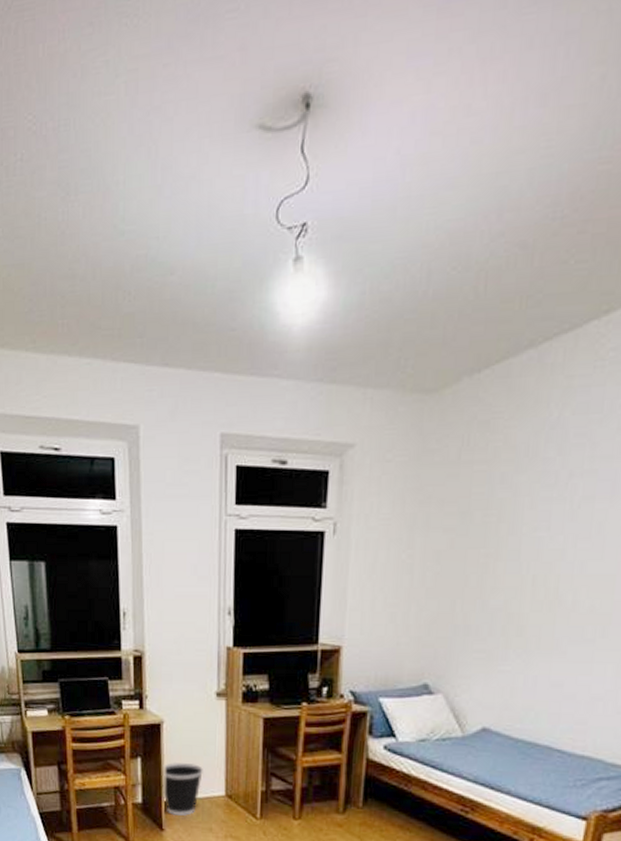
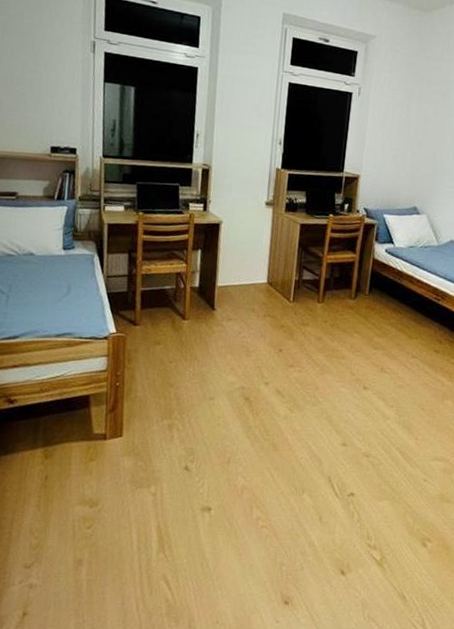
wastebasket: present [162,761,203,816] -> none [217,254,251,299]

